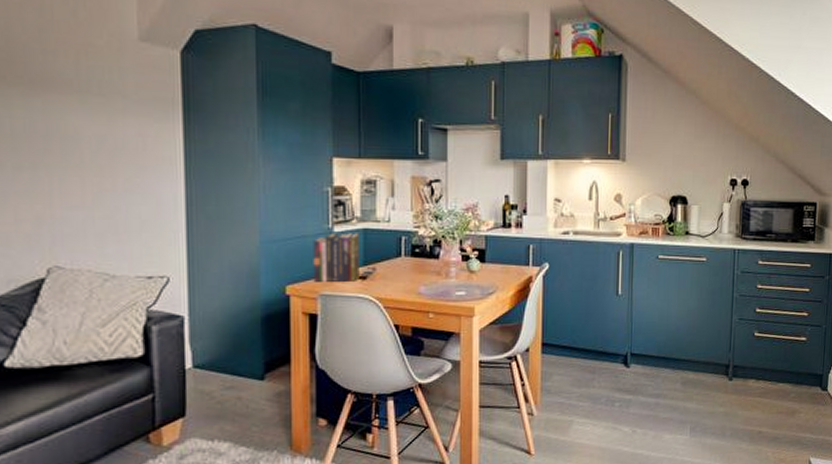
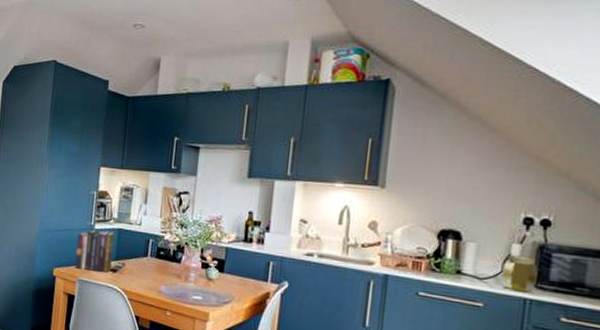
jar: none [718,213,742,244] -> present [502,254,538,293]

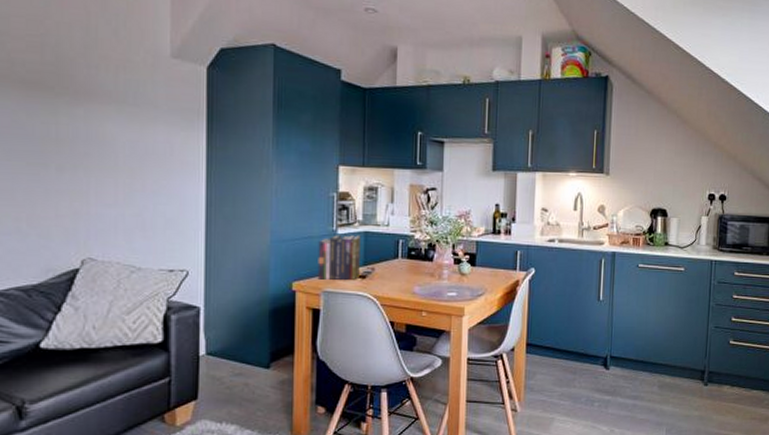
jar: present [502,254,538,293] -> none [696,225,719,255]

